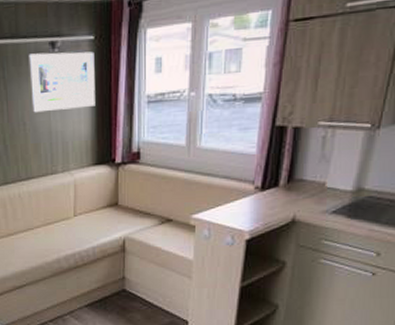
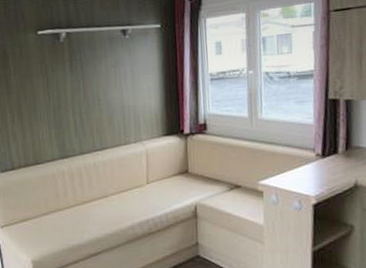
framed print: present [29,51,95,113] -> none [103,37,164,90]

